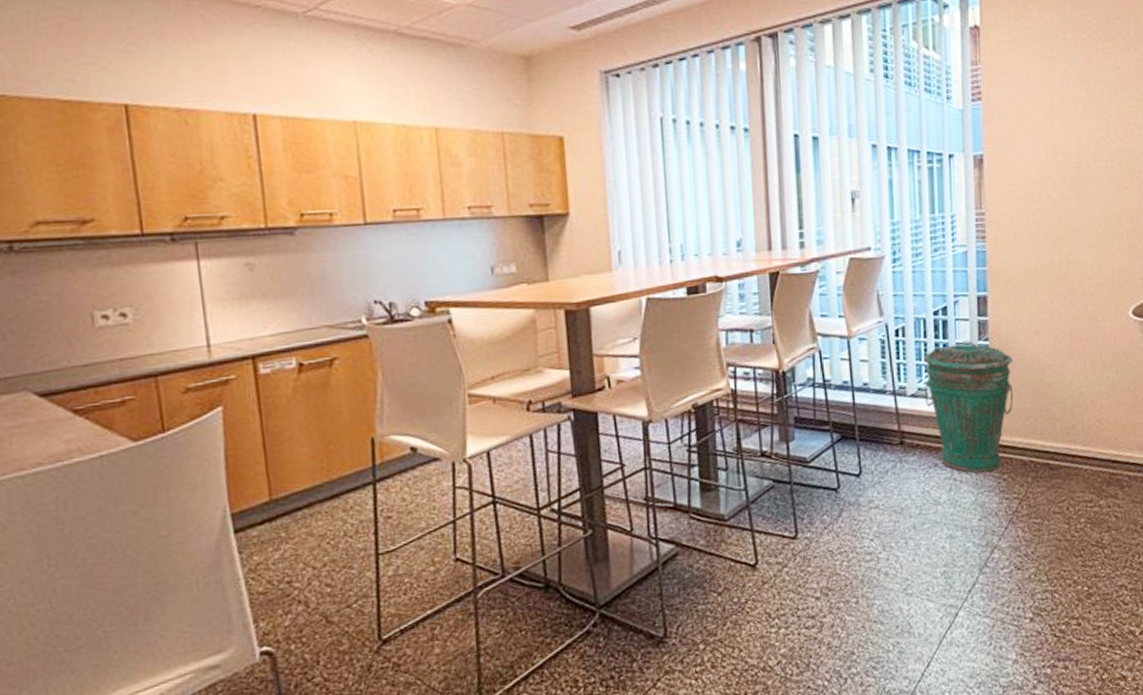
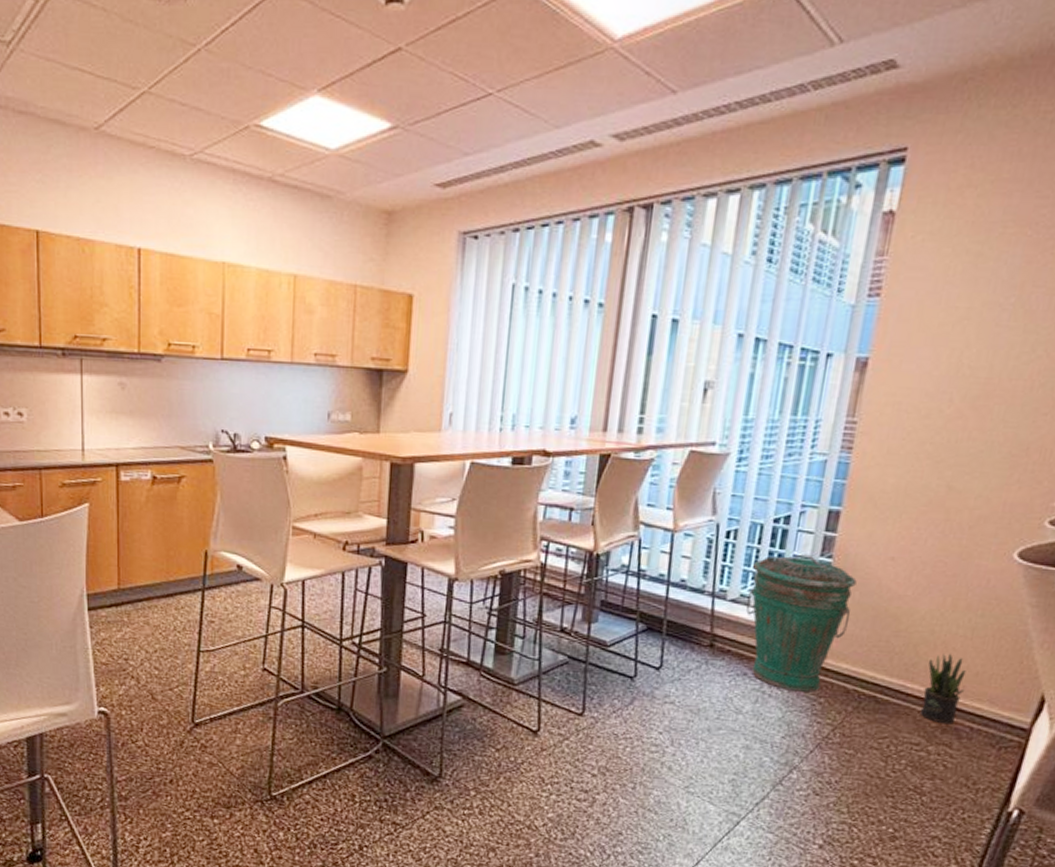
potted plant: none [1085,410,1118,478] -> present [920,653,966,725]

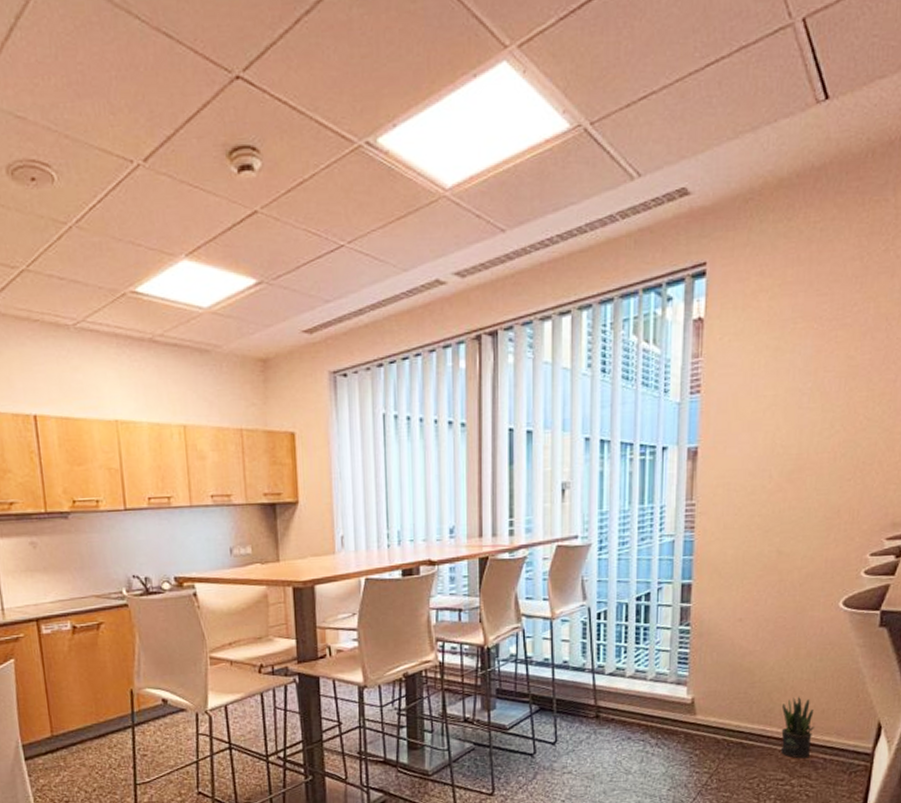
trash can: present [746,554,857,692] -> none [622,625,713,748]

